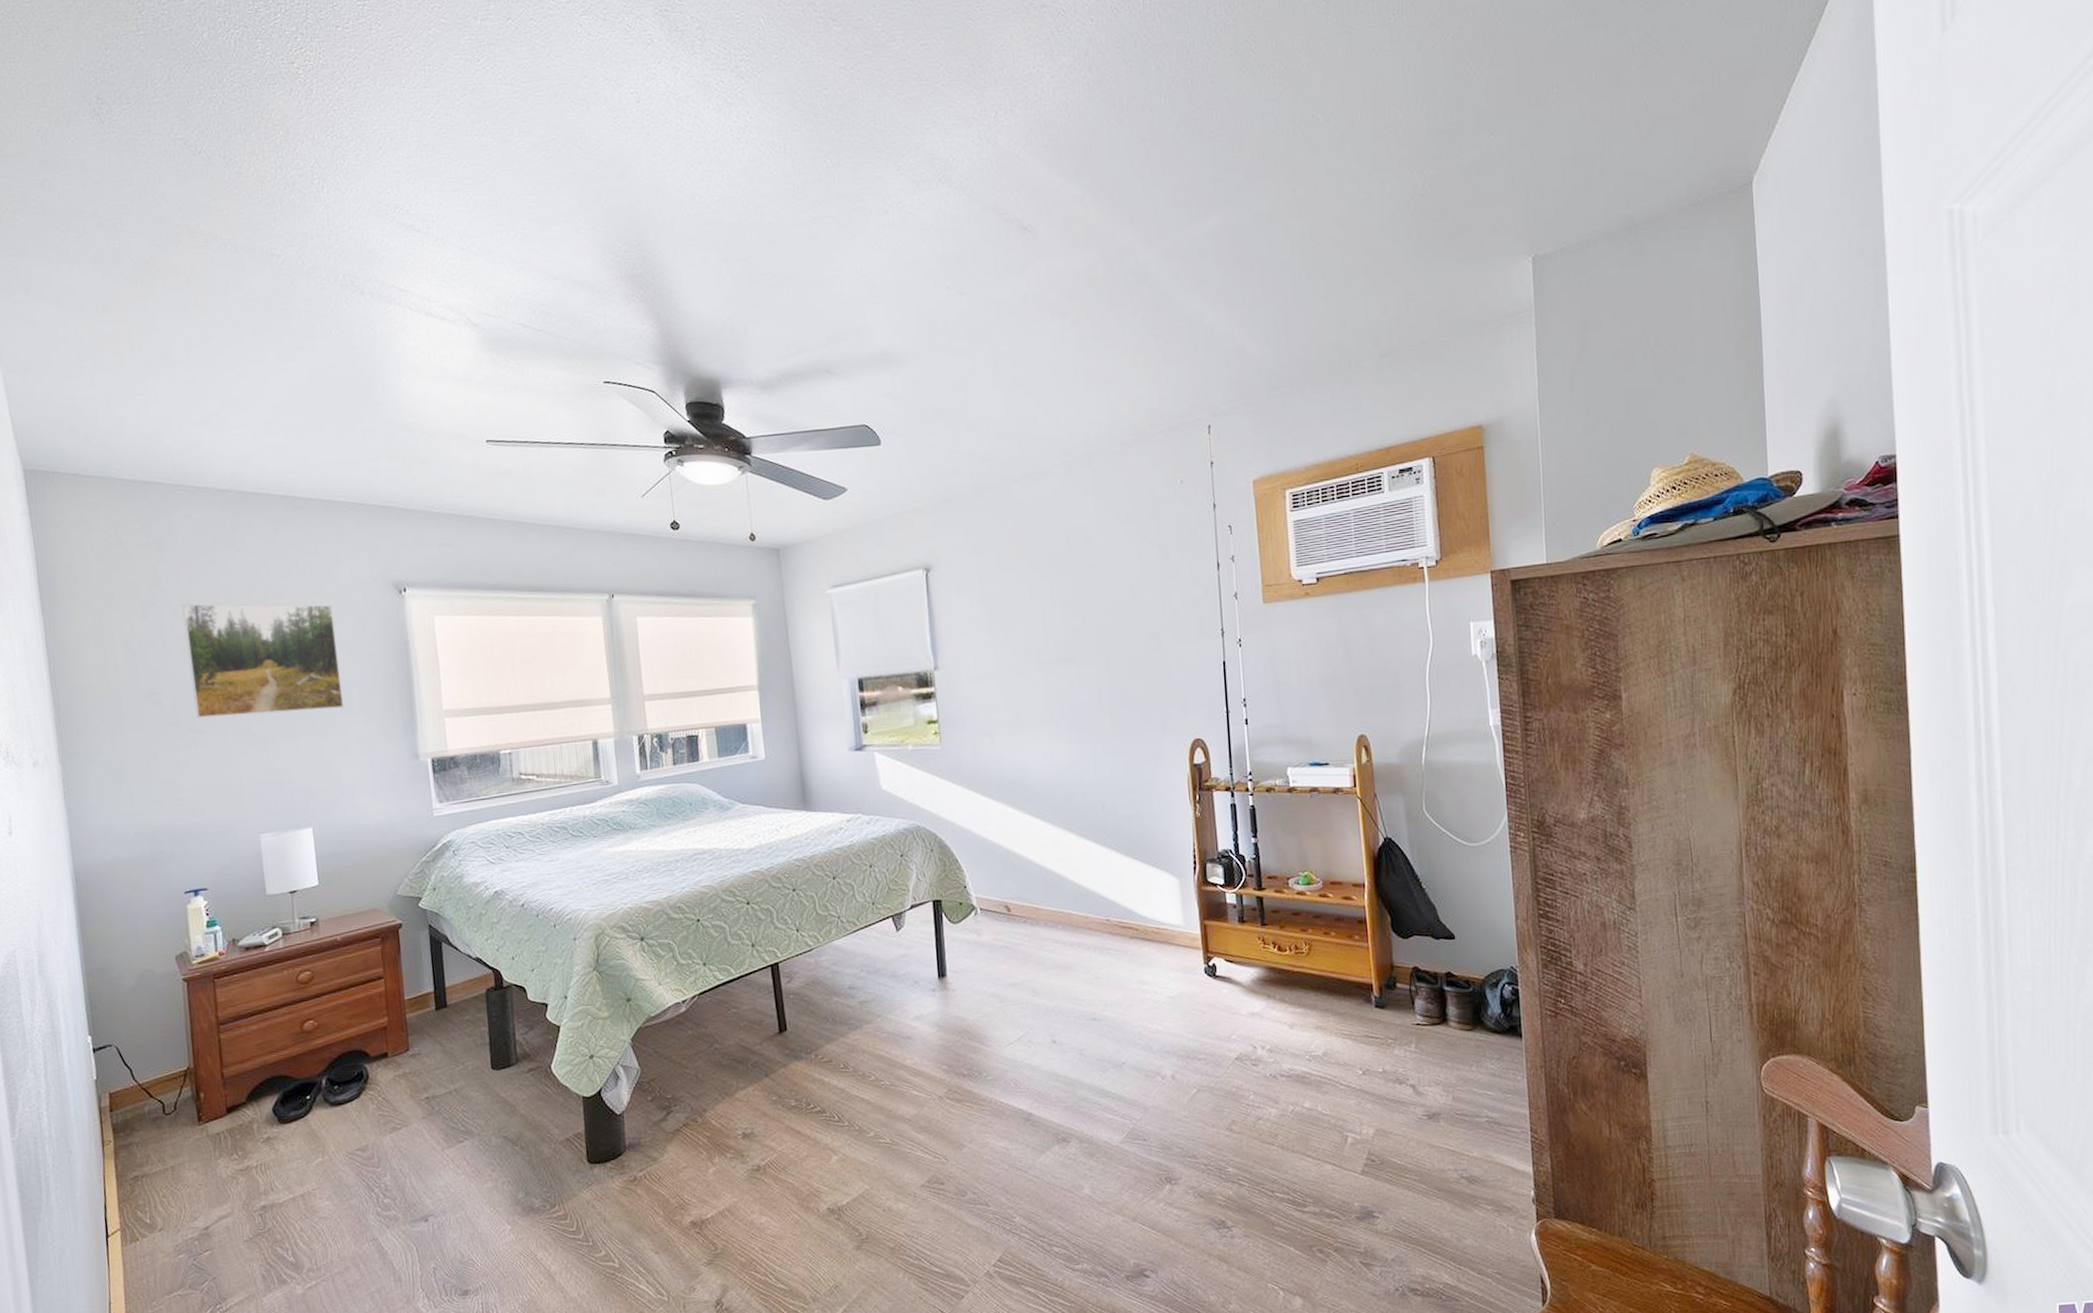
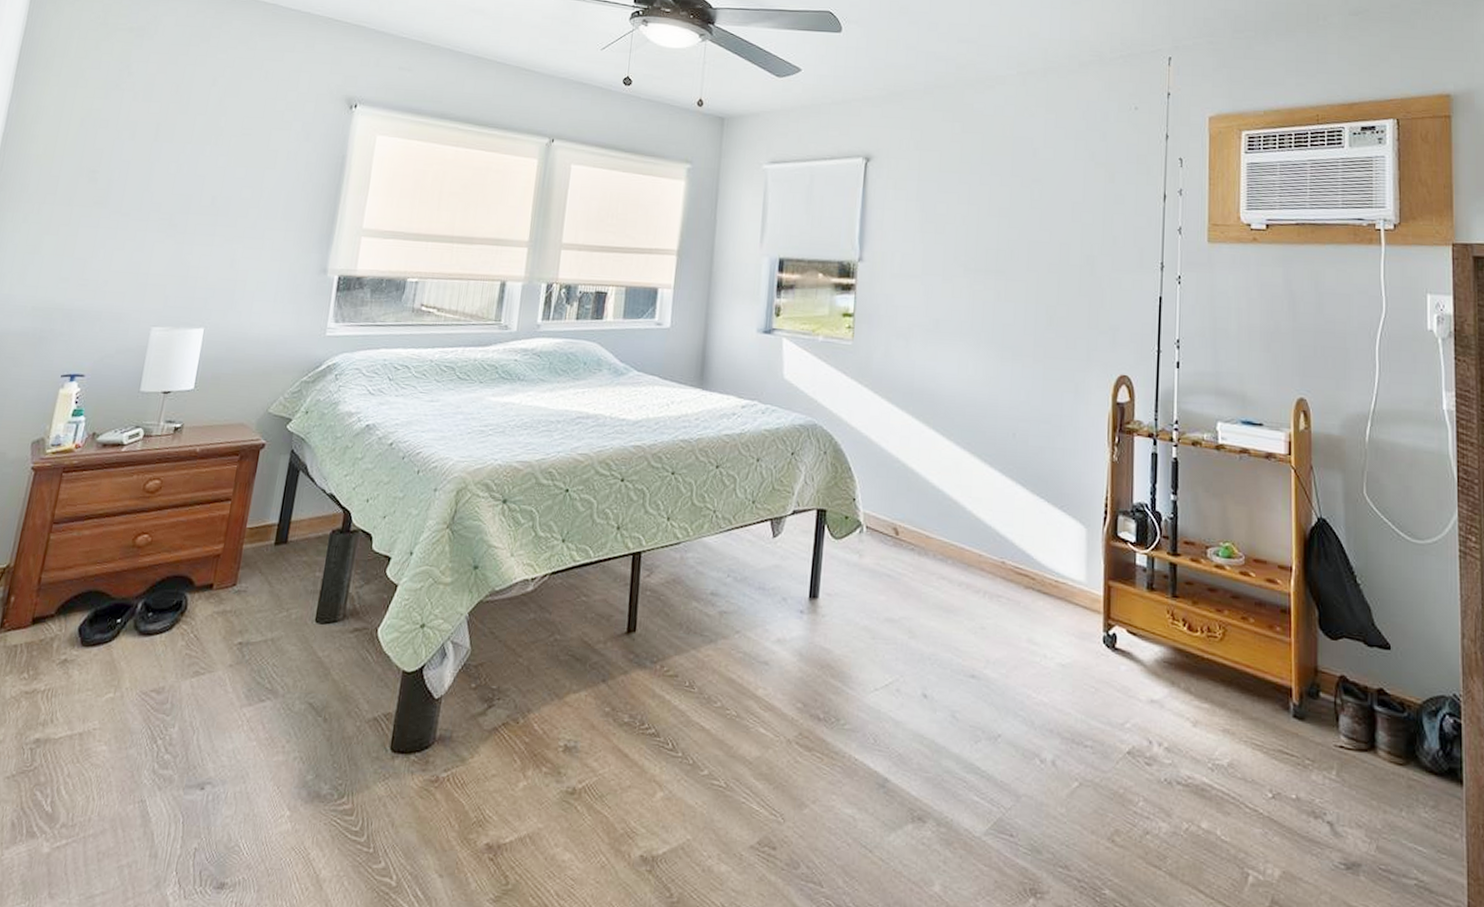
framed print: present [181,603,344,718] -> none [125,90,284,212]

